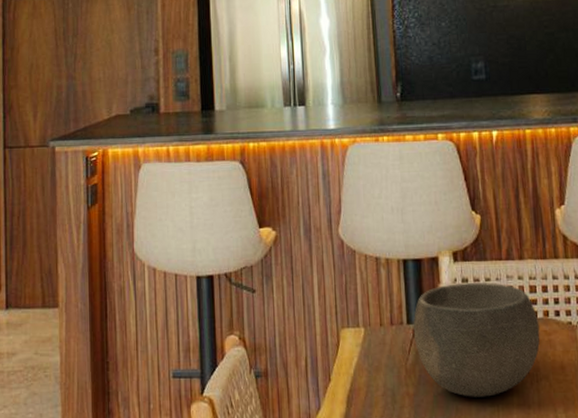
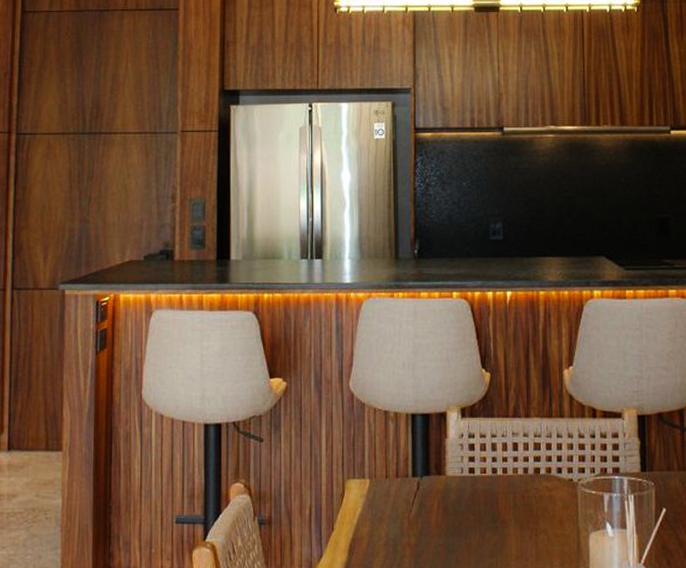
bowl: present [413,283,540,397] -> none [418,439,542,549]

